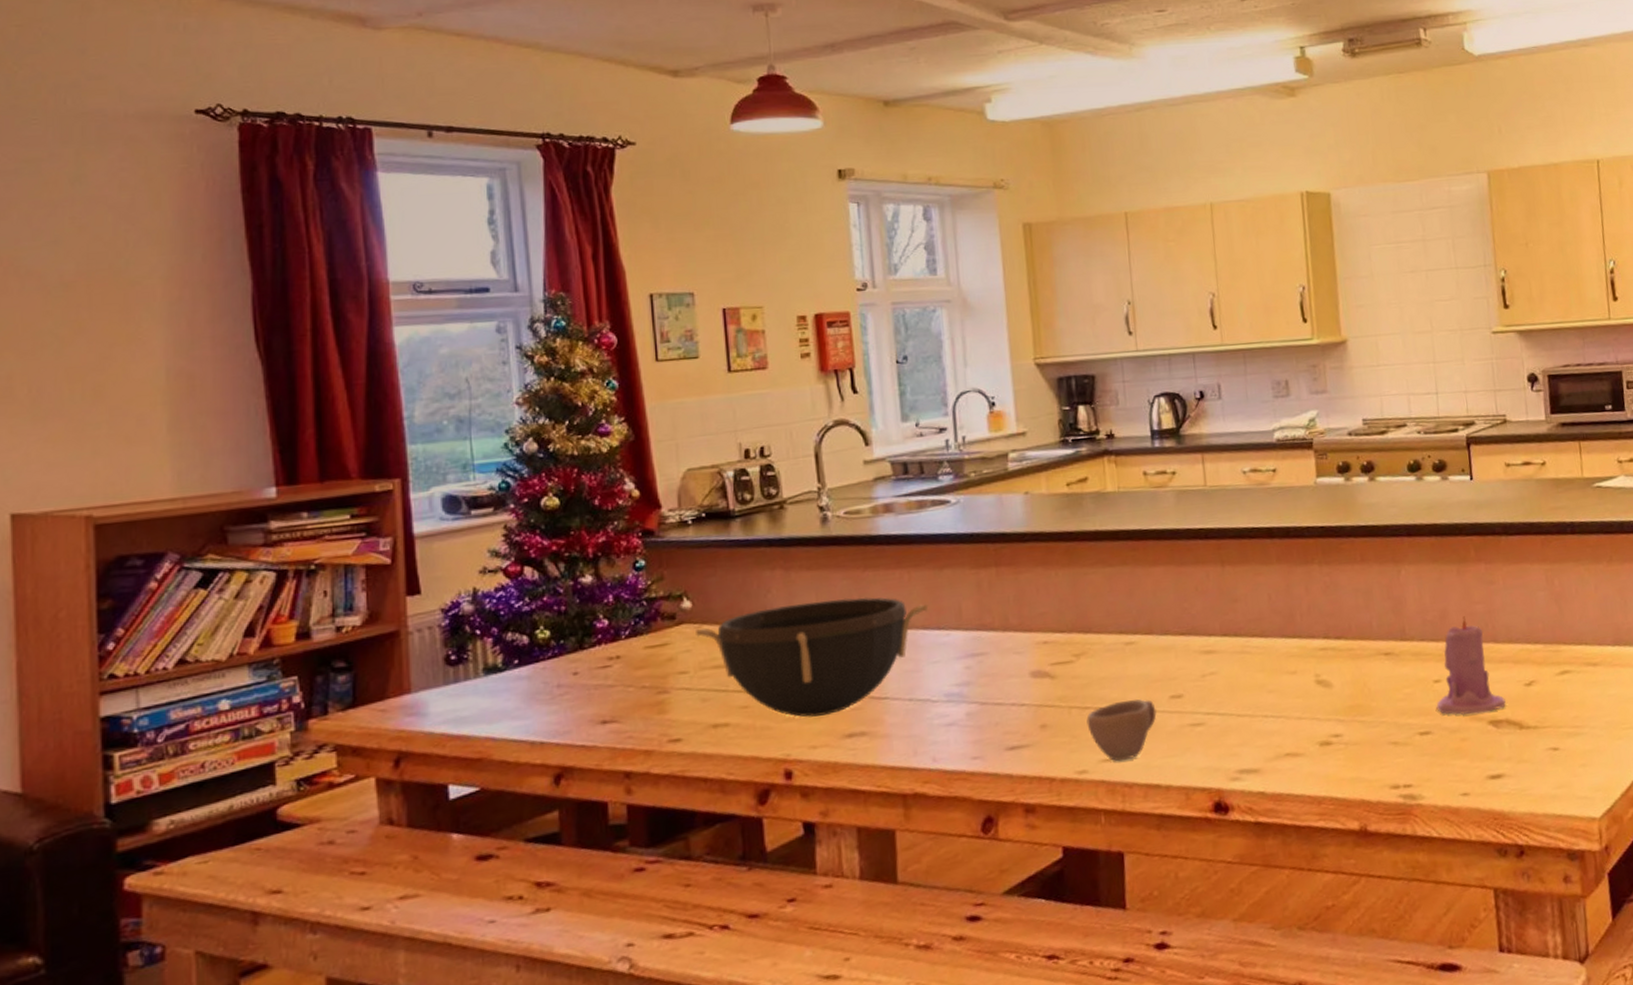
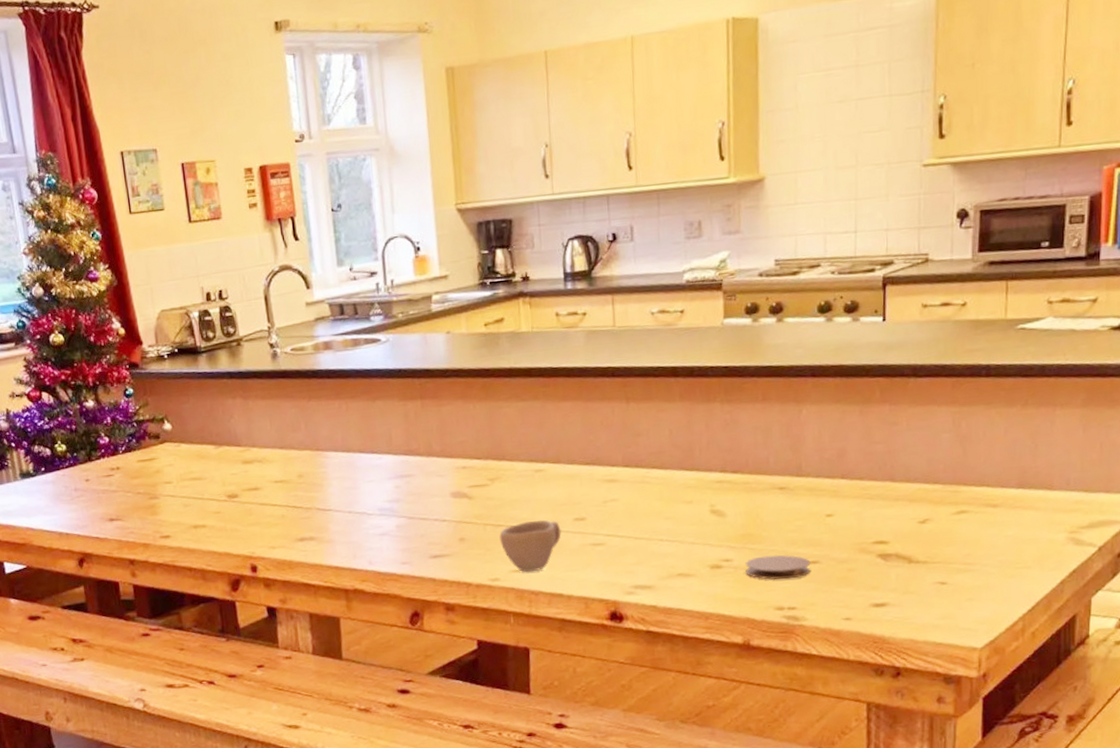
bowl: present [696,597,929,718] -> none [176,423,364,523]
coaster: none [1356,726,1424,756] -> present [745,555,811,581]
candle: present [1436,616,1506,715] -> none [826,455,897,547]

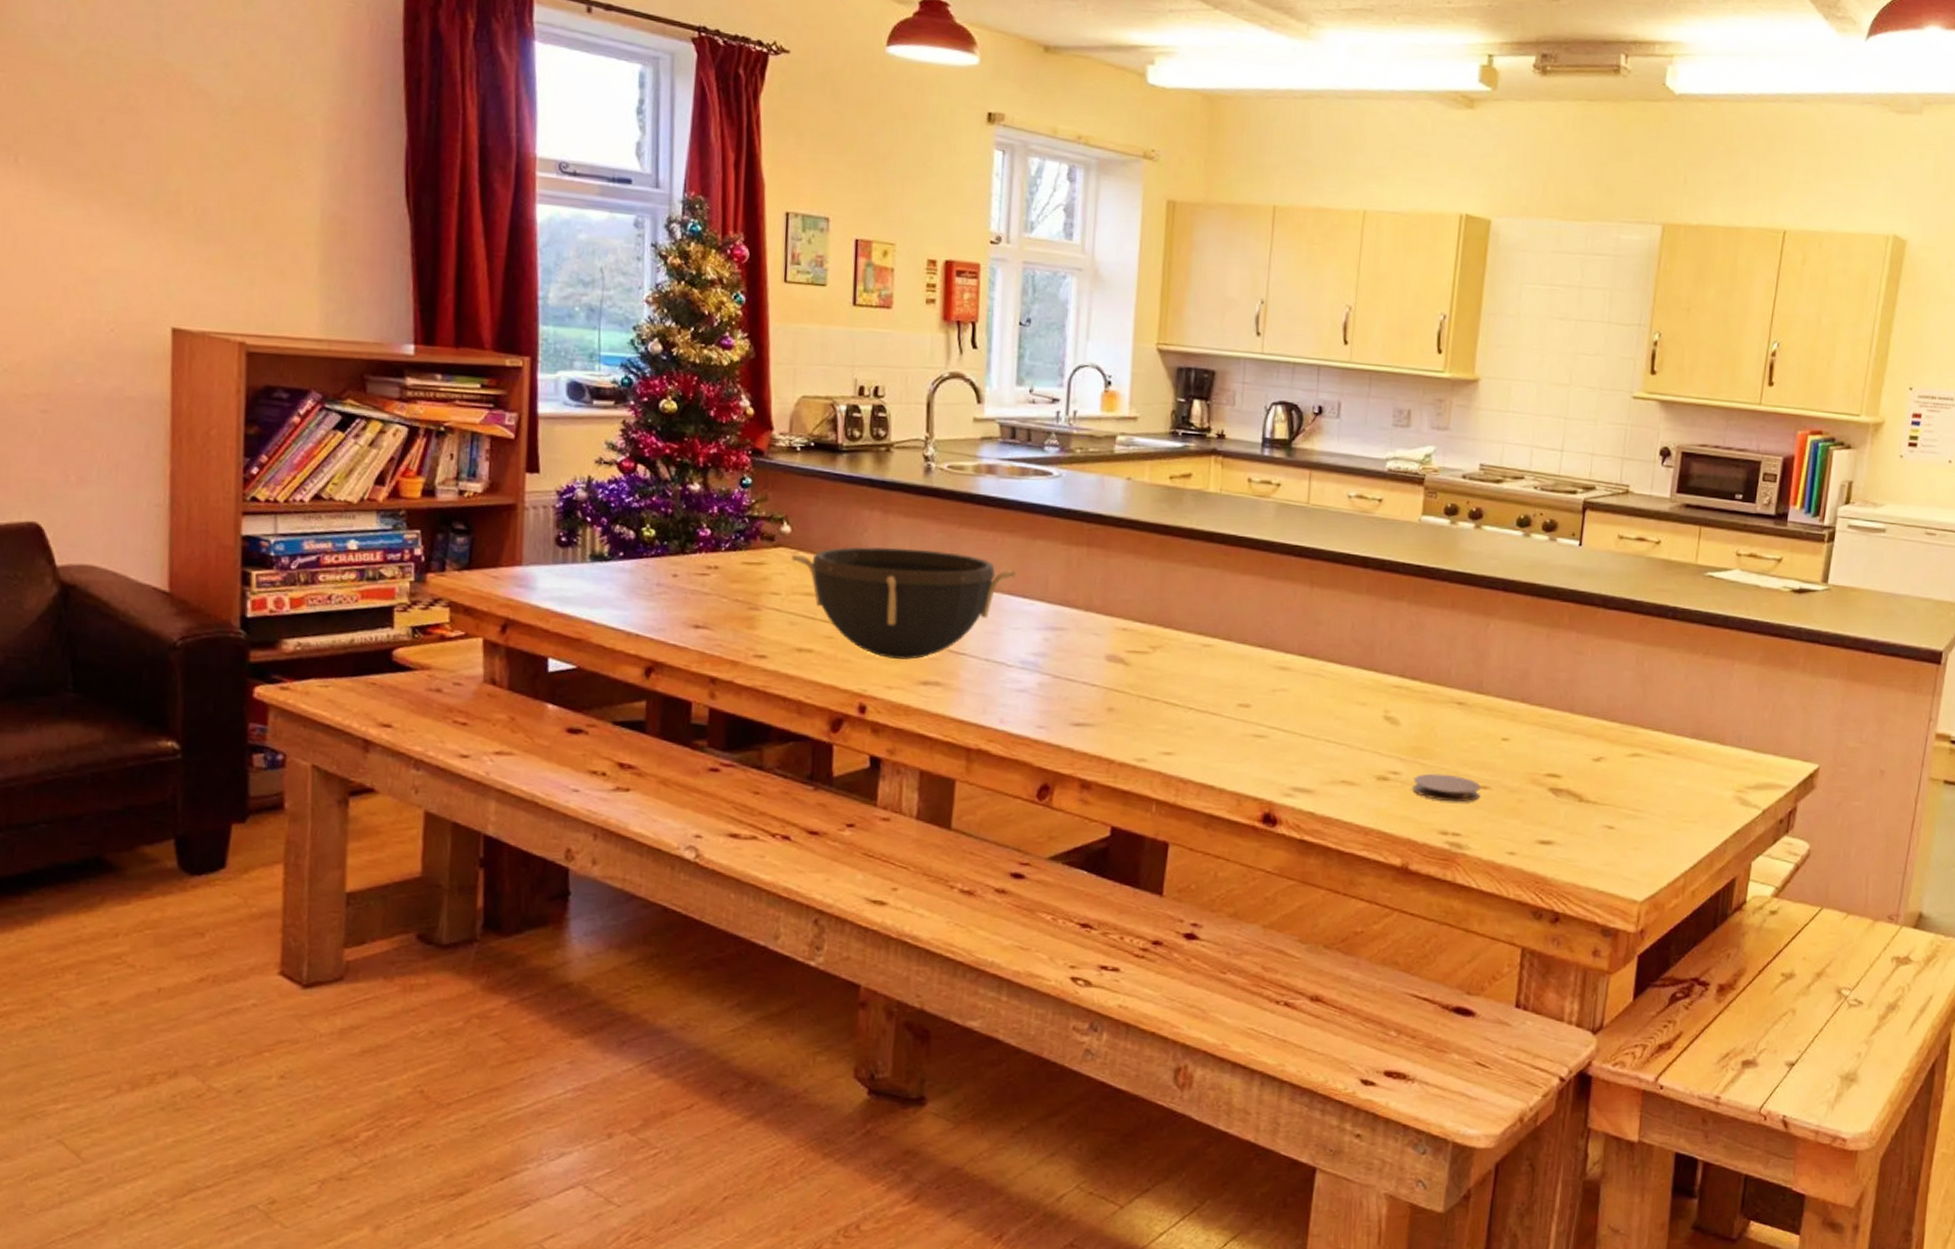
bowl: none [176,423,364,523] -> present [792,547,1017,660]
cup: present [499,520,562,573] -> none [1153,700,1222,757]

